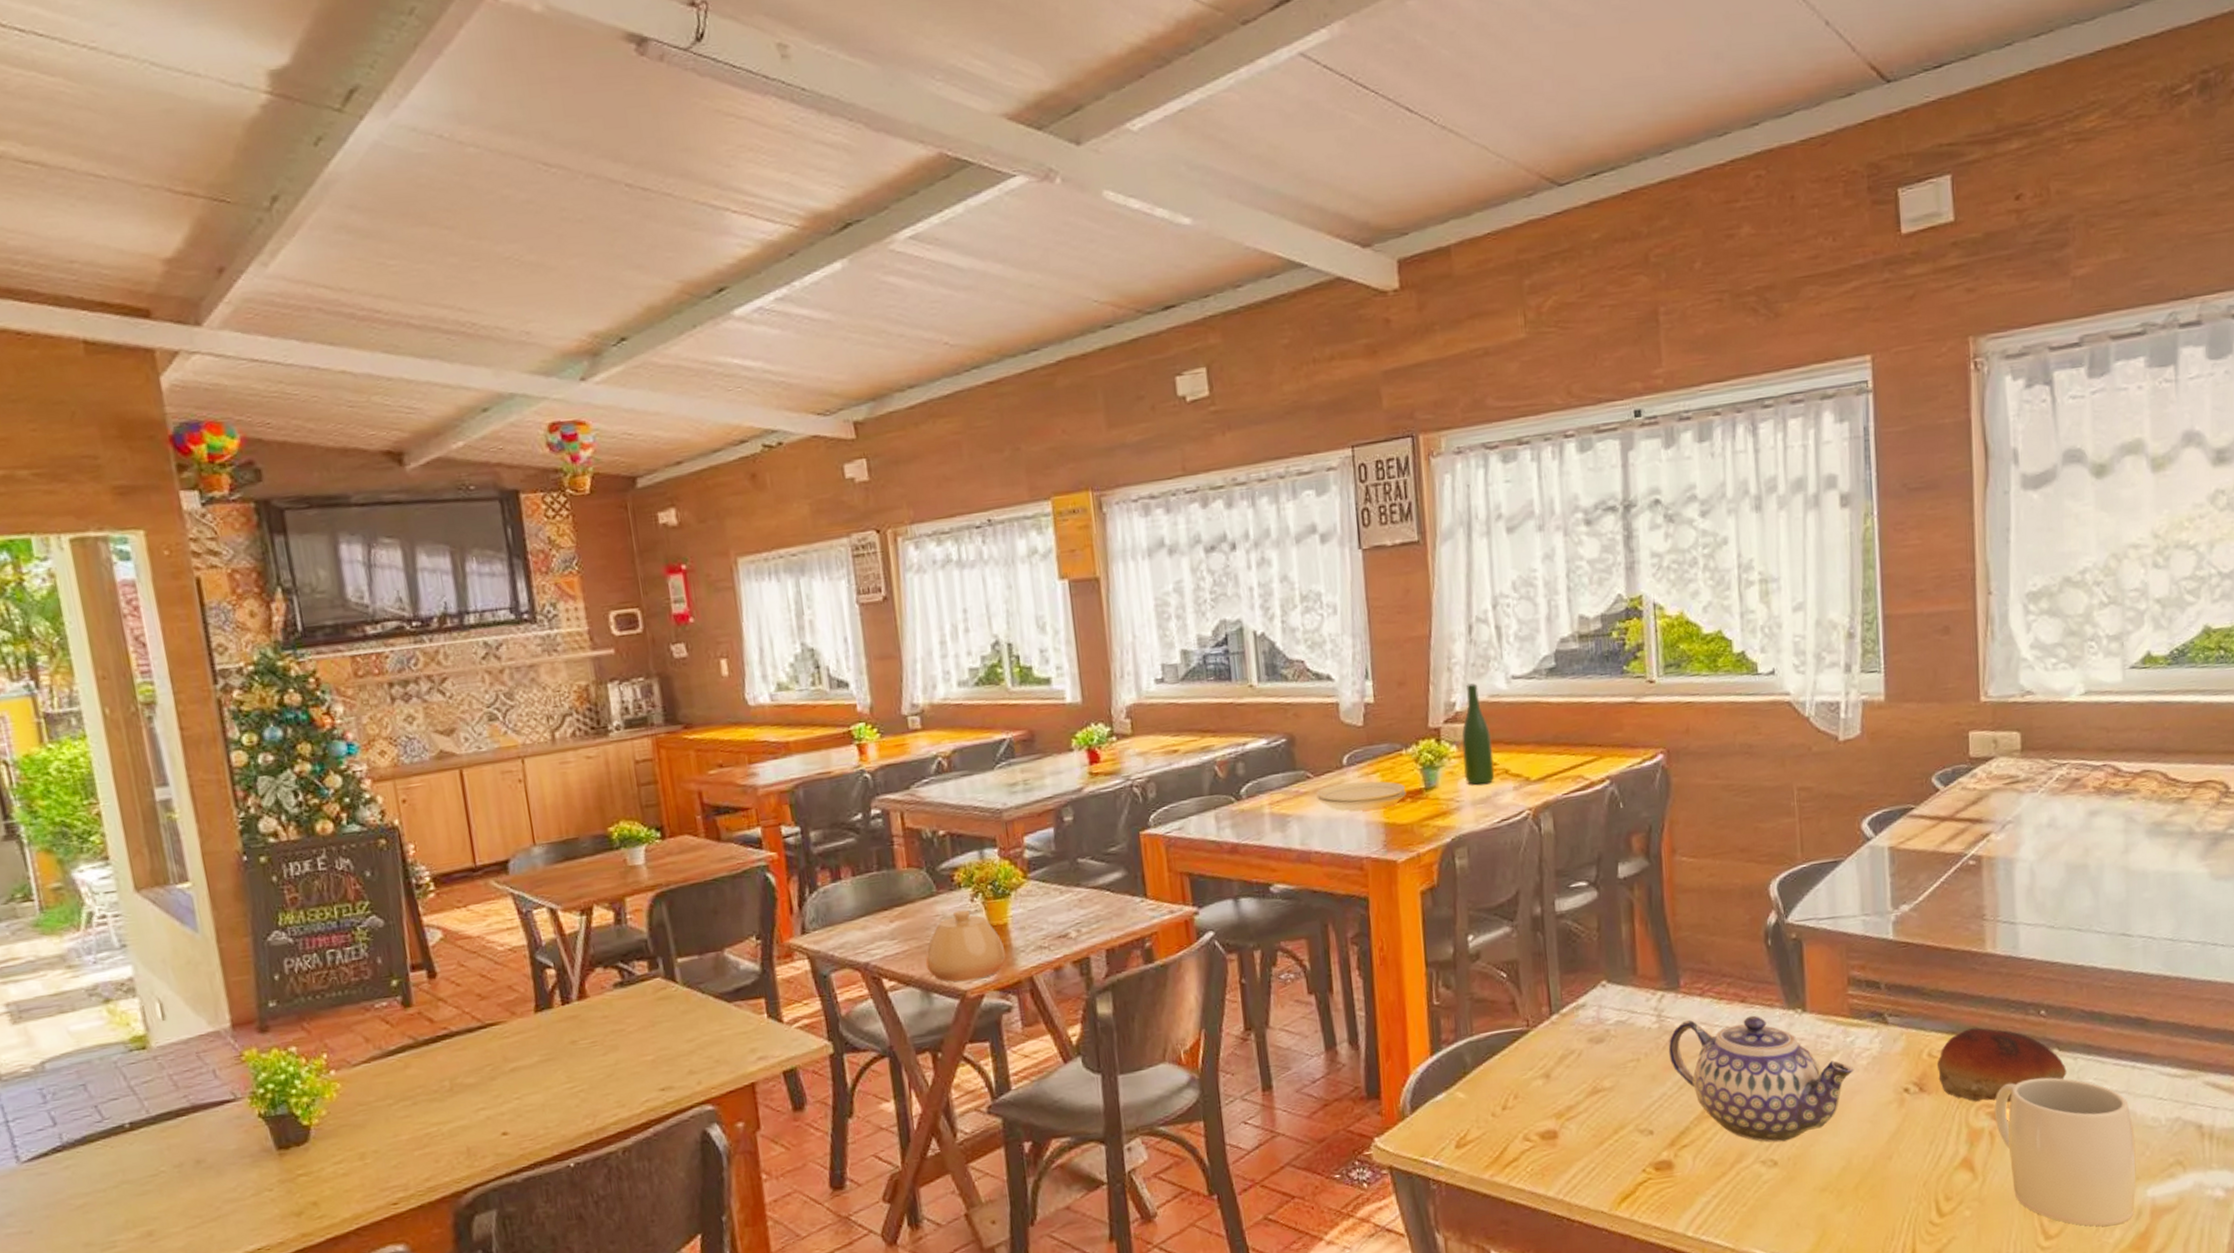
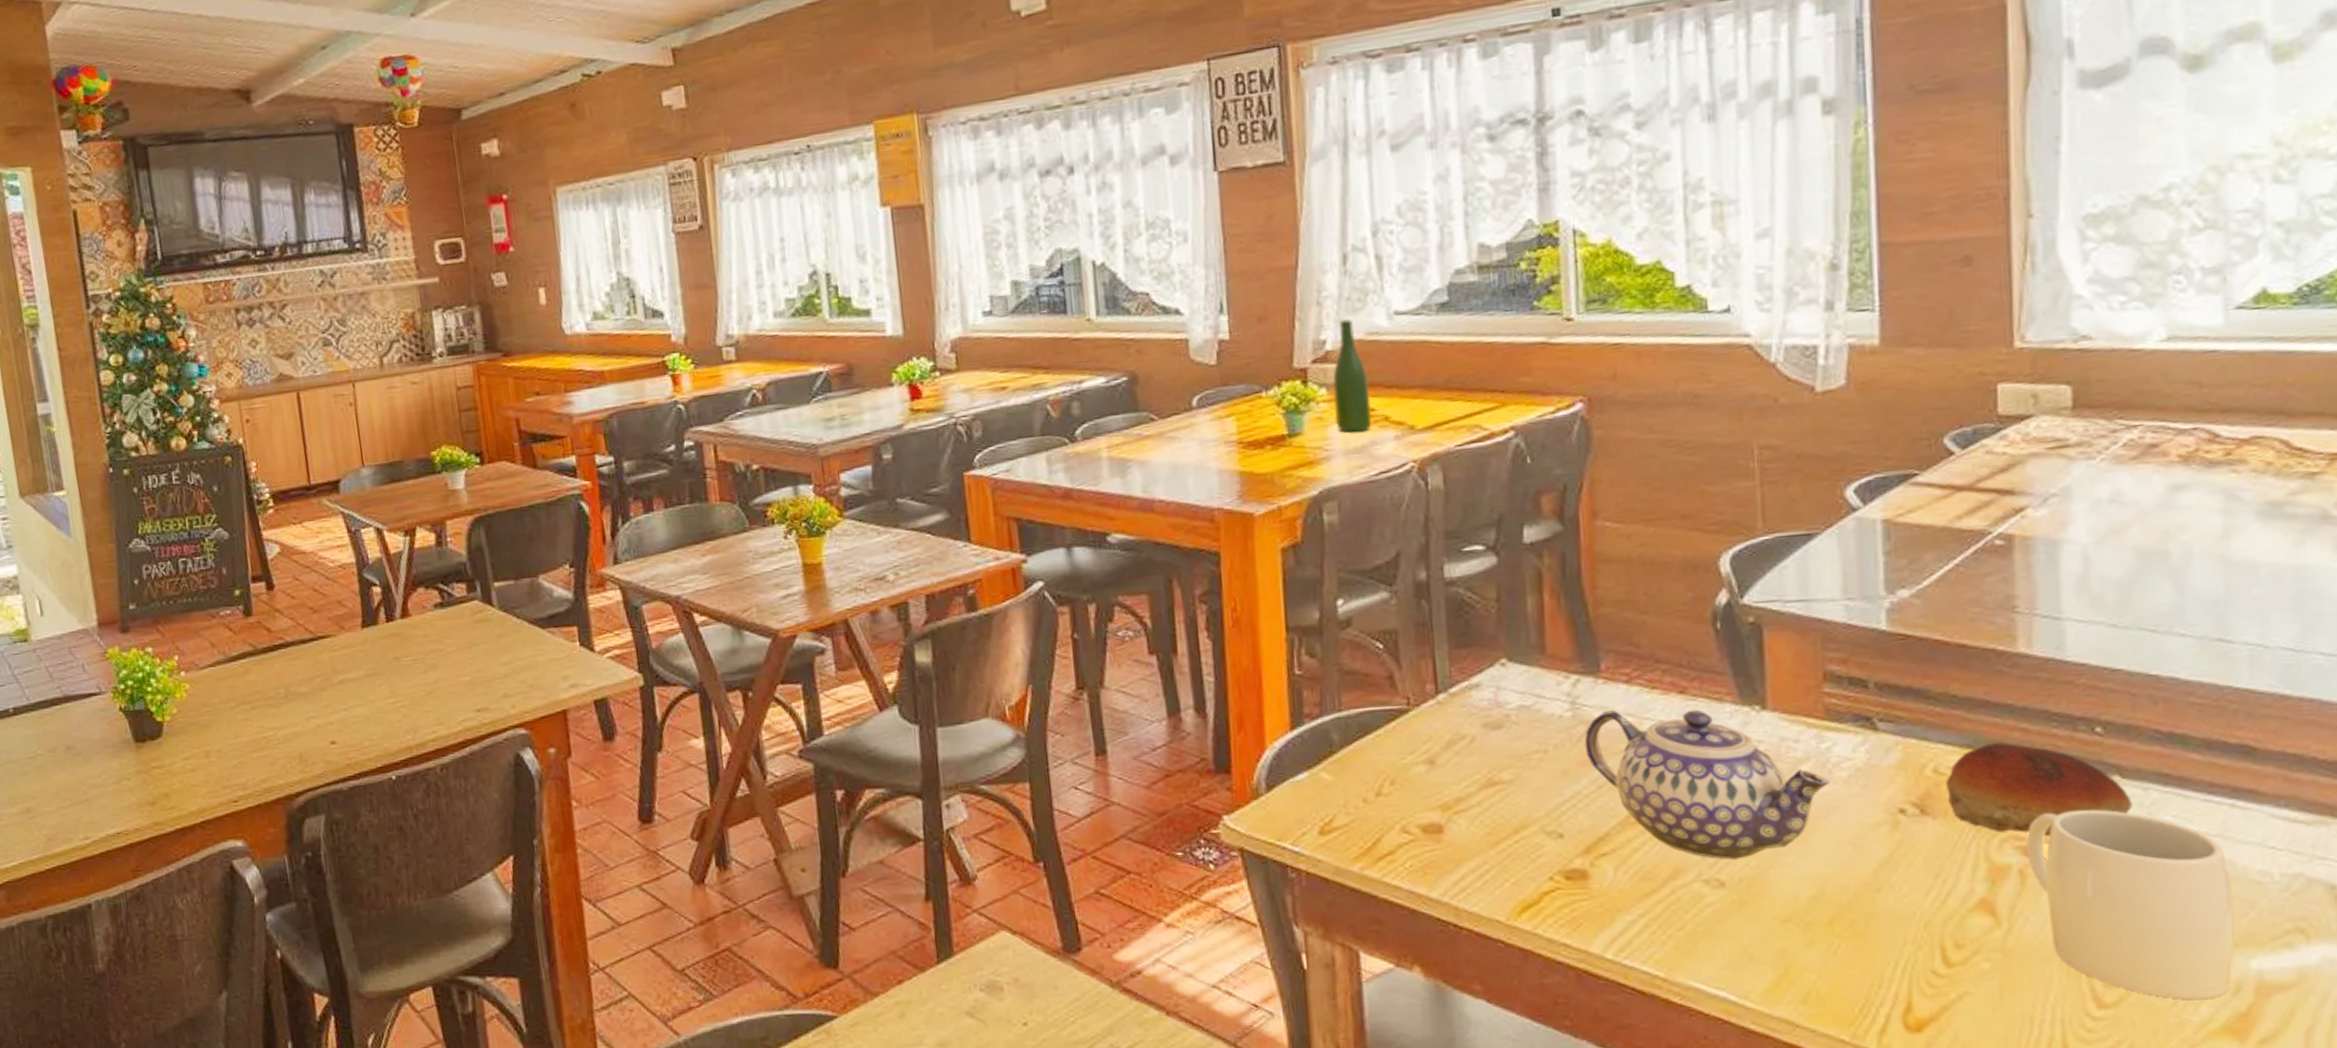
sugar bowl: present [925,909,1006,982] -> none [736,547,820,621]
plate: present [1316,781,1406,812] -> none [1161,425,1266,458]

